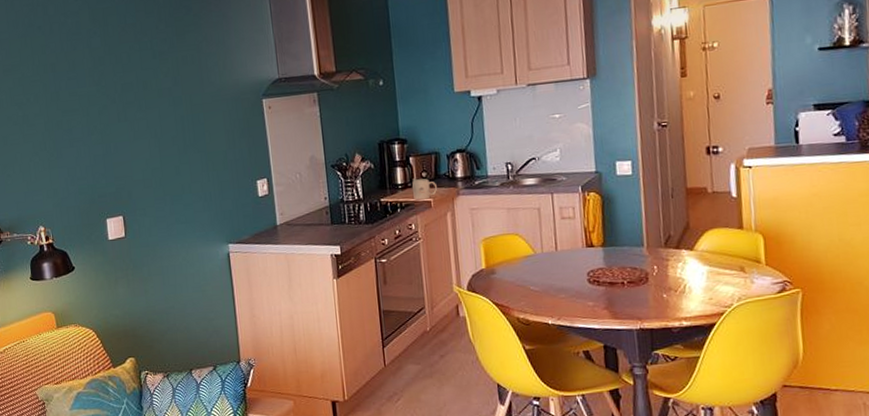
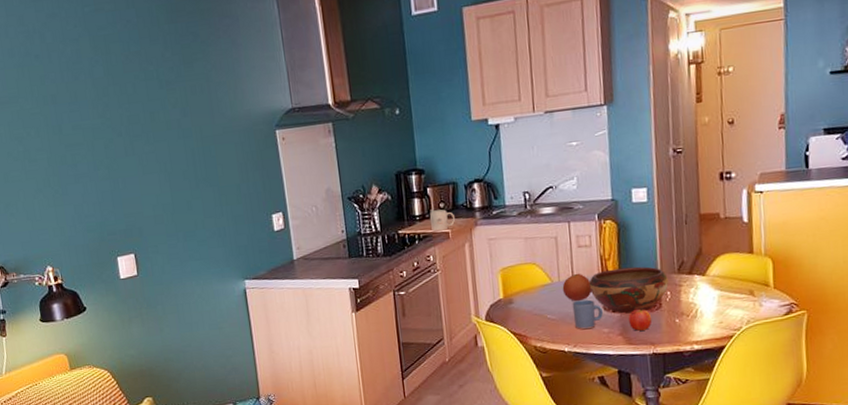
fruit: none [545,244,576,274] -> present [562,273,592,302]
mug: none [555,271,588,303] -> present [572,299,603,330]
decorative bowl: none [573,239,655,287] -> present [589,266,669,313]
fruit: none [614,282,639,305] -> present [629,308,652,331]

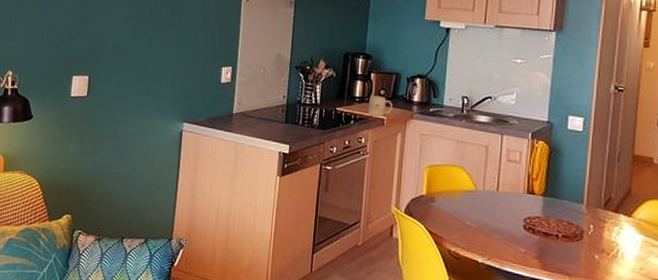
fruit: present [562,273,592,302] -> none [485,186,515,215]
mug: present [572,299,603,330] -> none [492,213,522,246]
decorative bowl: present [589,266,669,313] -> none [512,190,593,239]
fruit: present [629,308,652,331] -> none [547,235,571,259]

